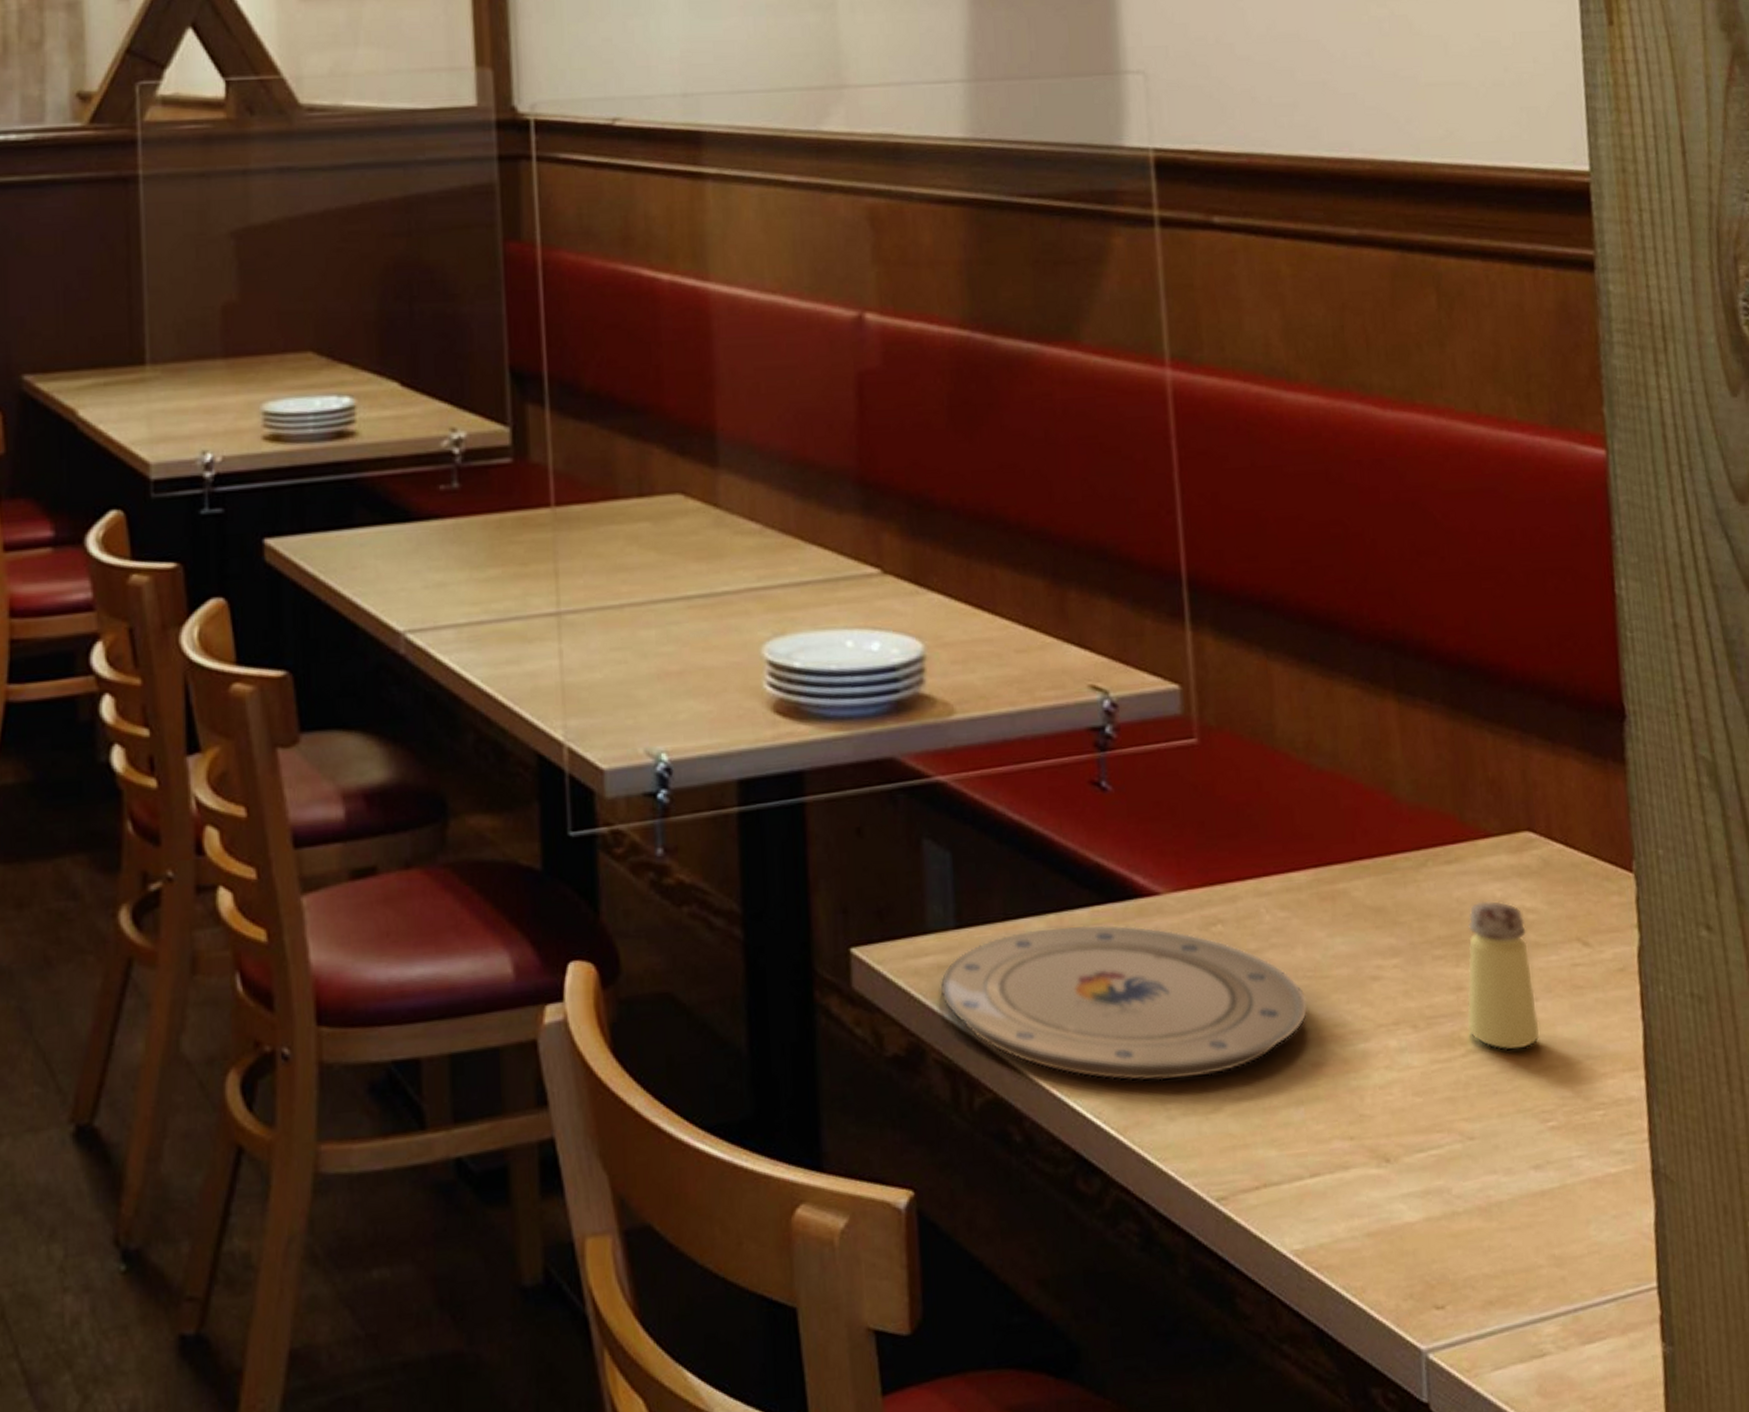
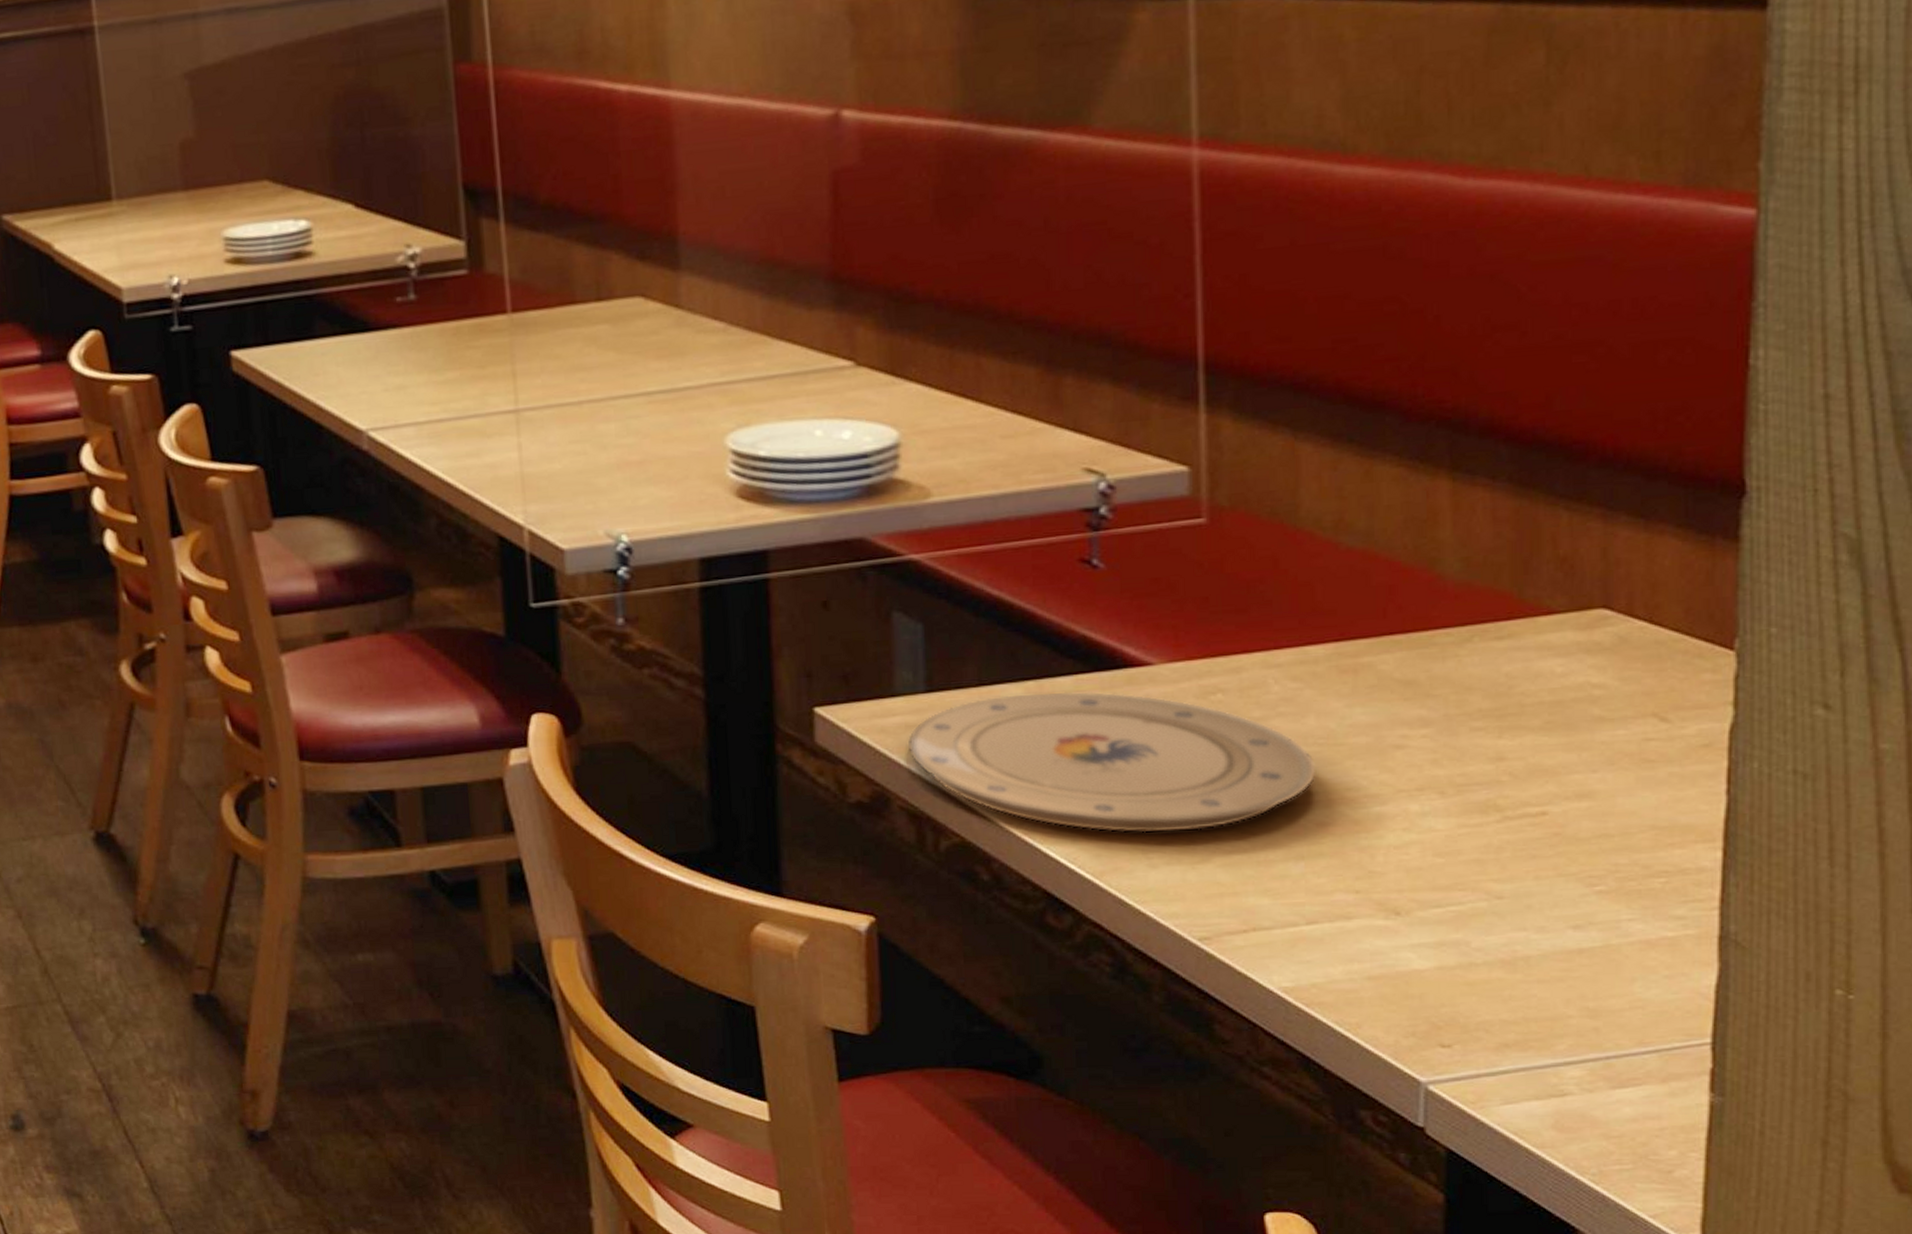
saltshaker: present [1466,901,1540,1051] -> none [1506,676,1595,818]

